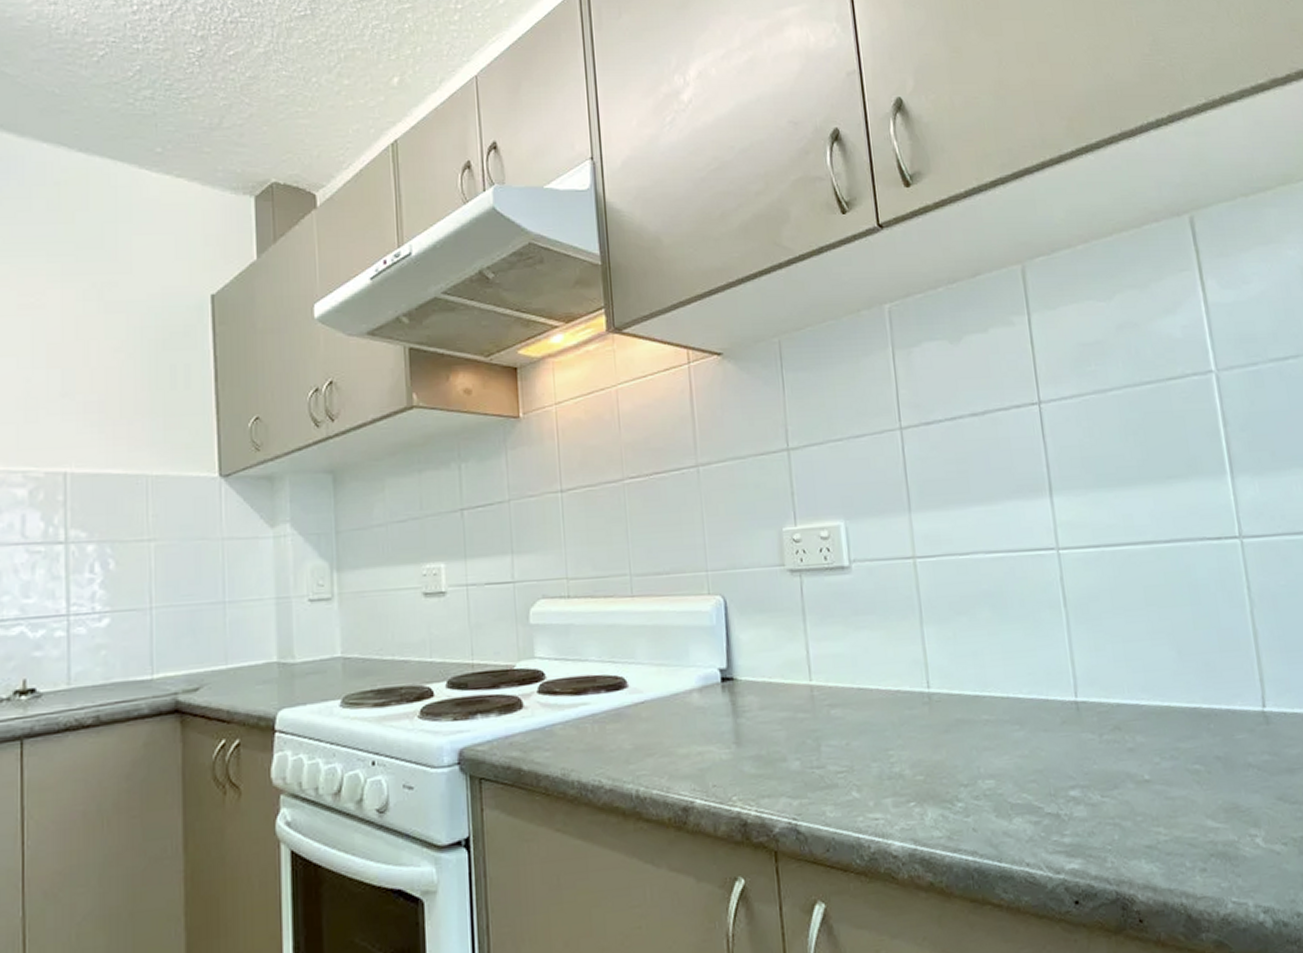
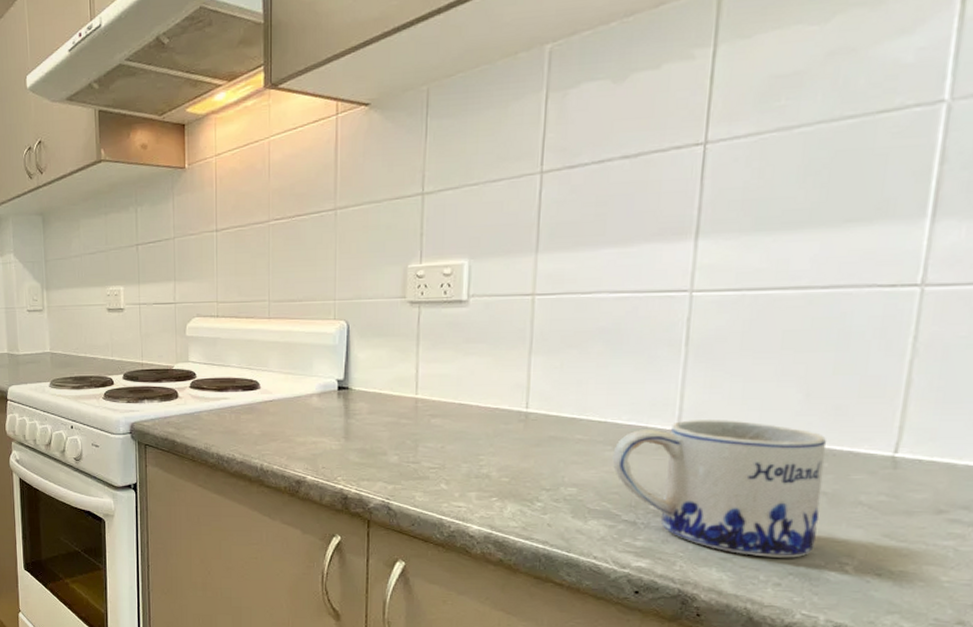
mug: none [1021,685,1224,839] -> present [612,420,826,558]

